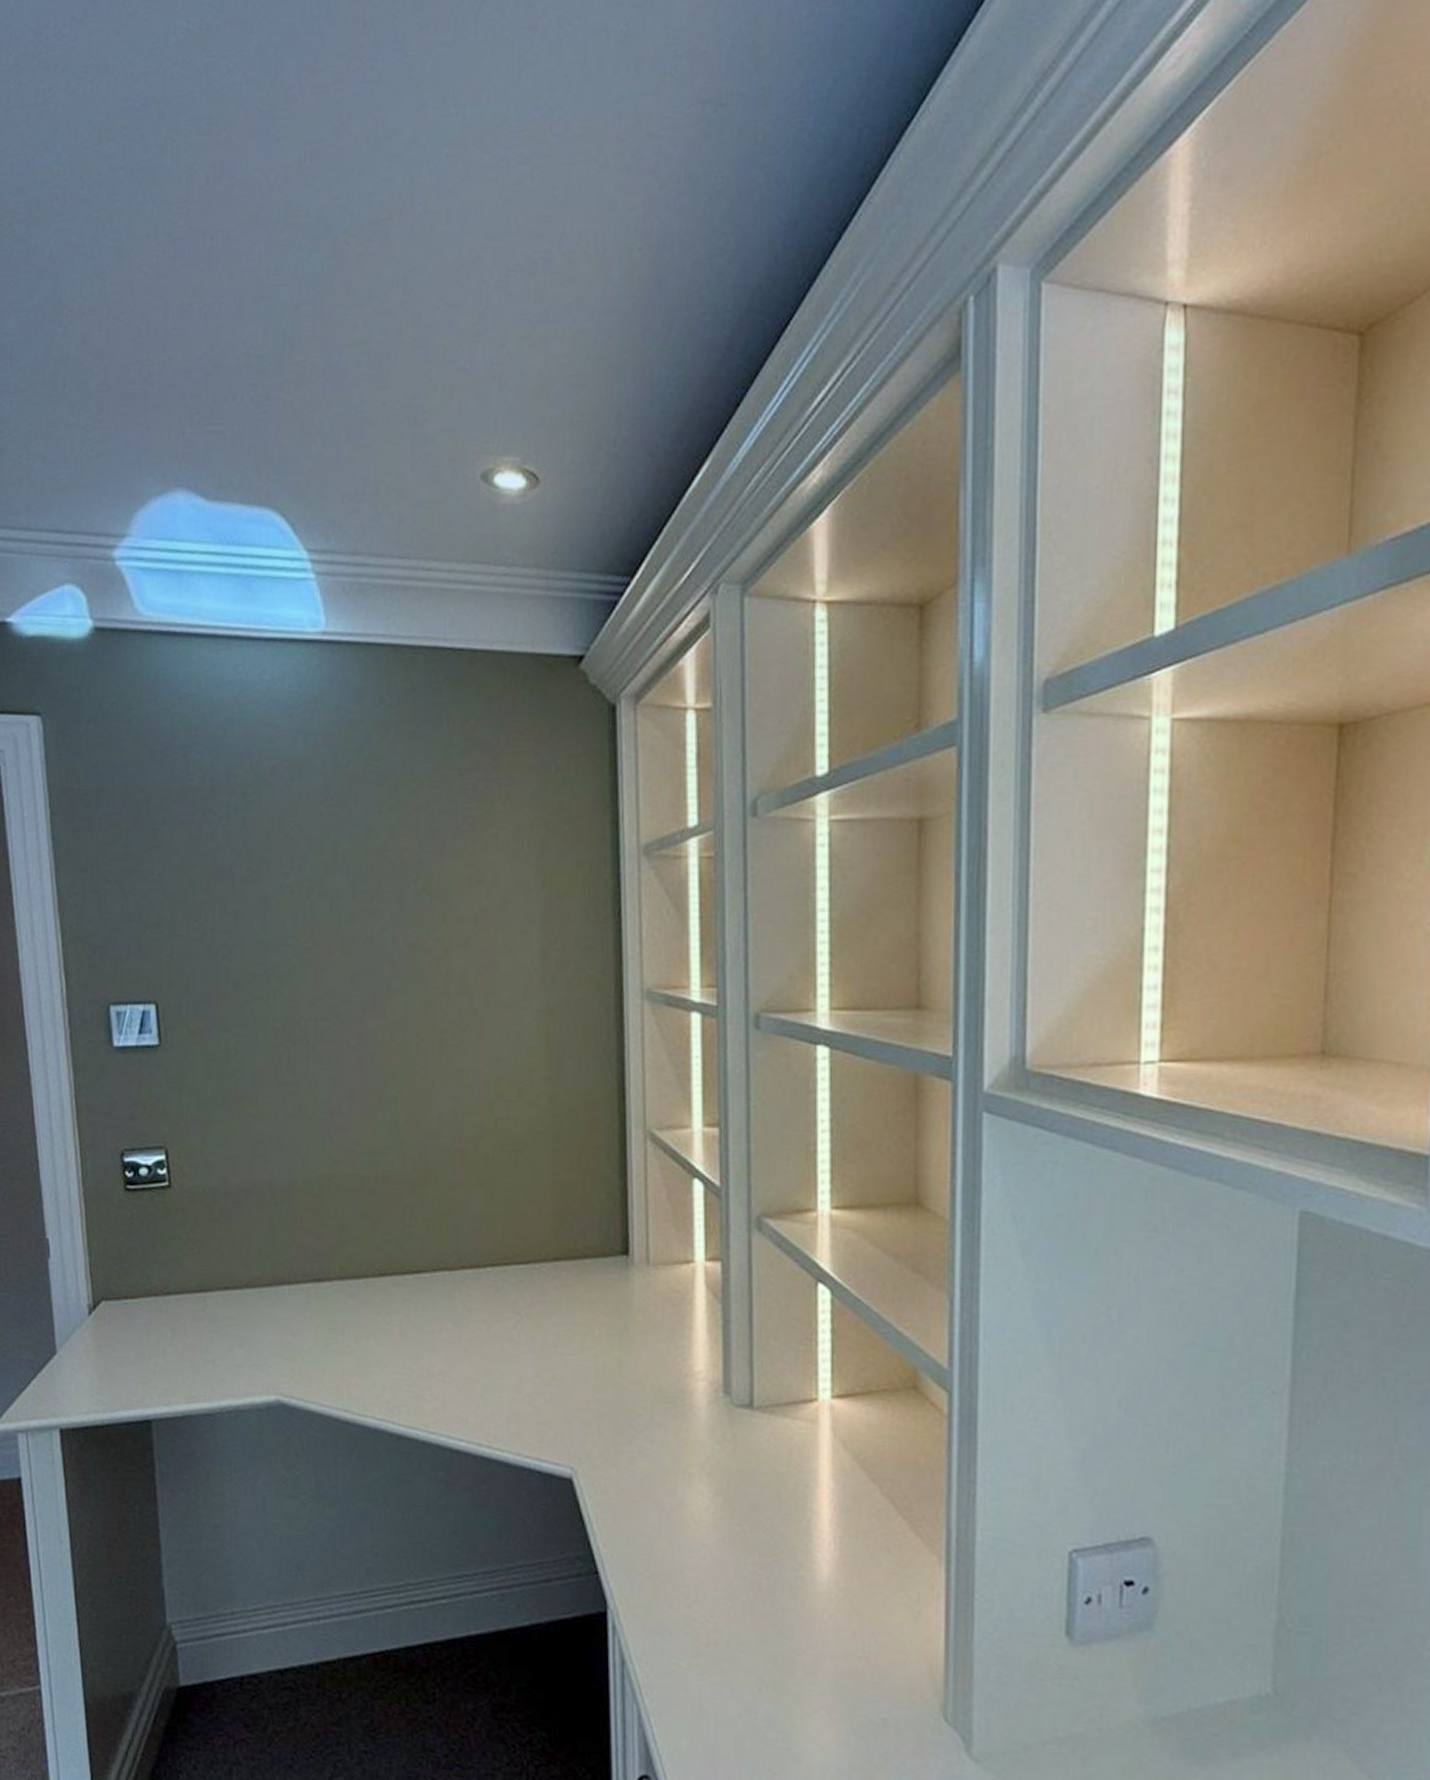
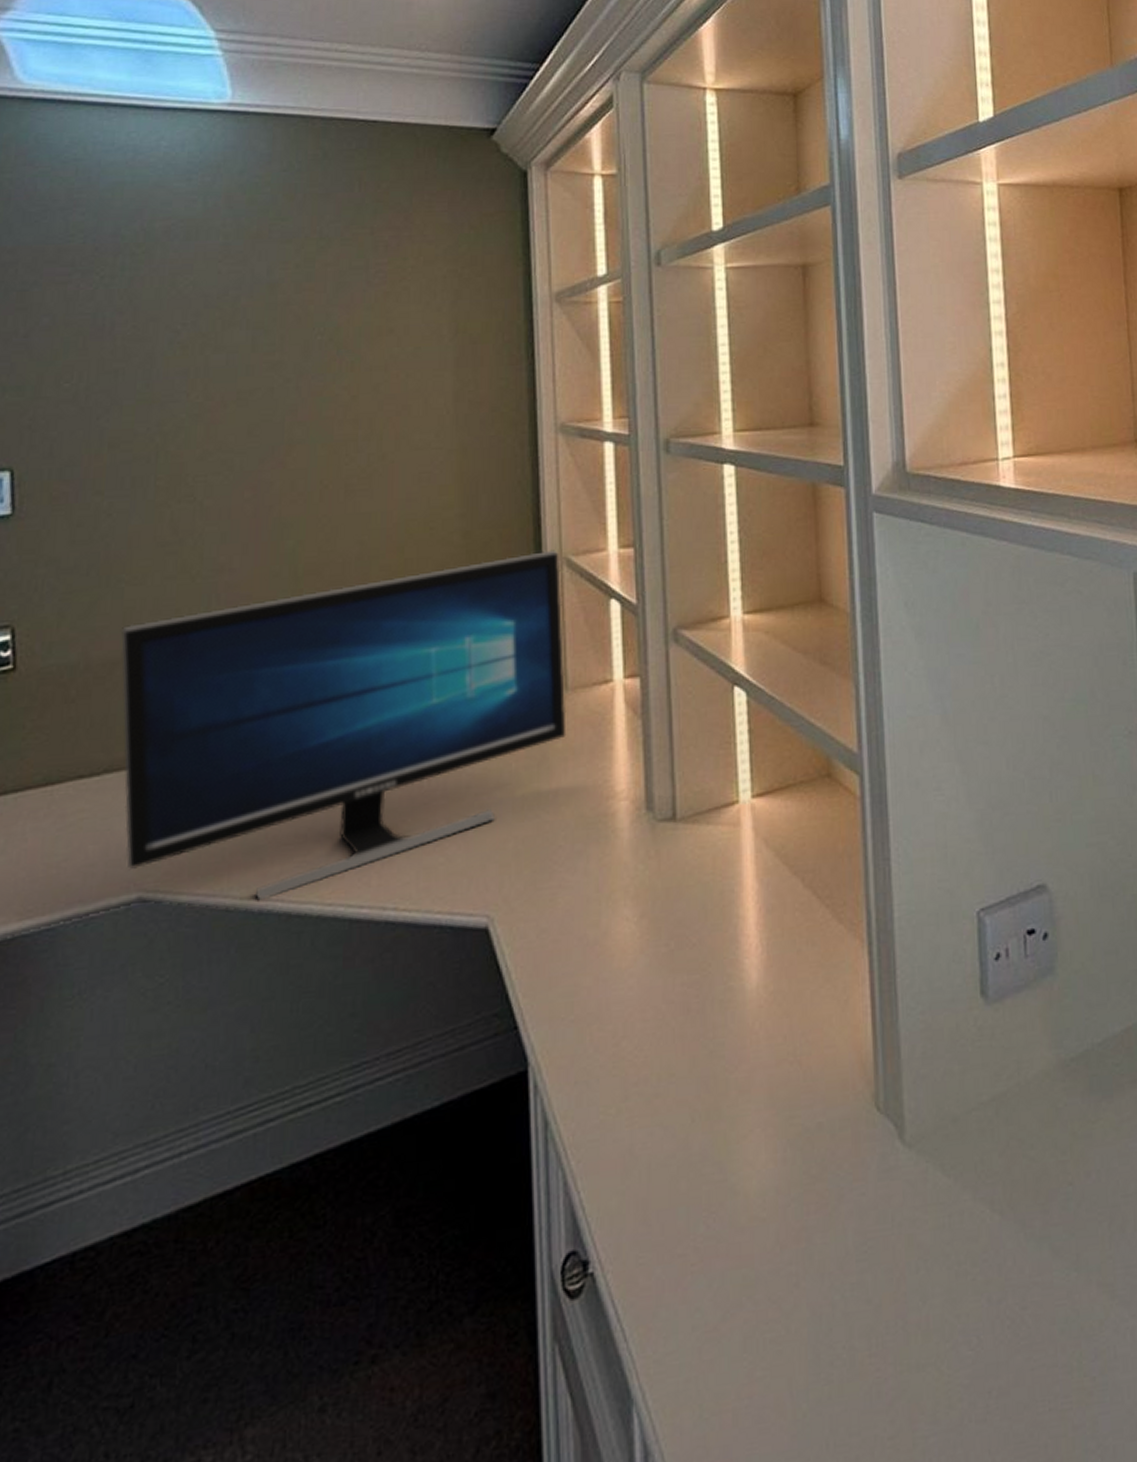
computer monitor: none [251,1121,648,1420] -> present [120,549,567,901]

